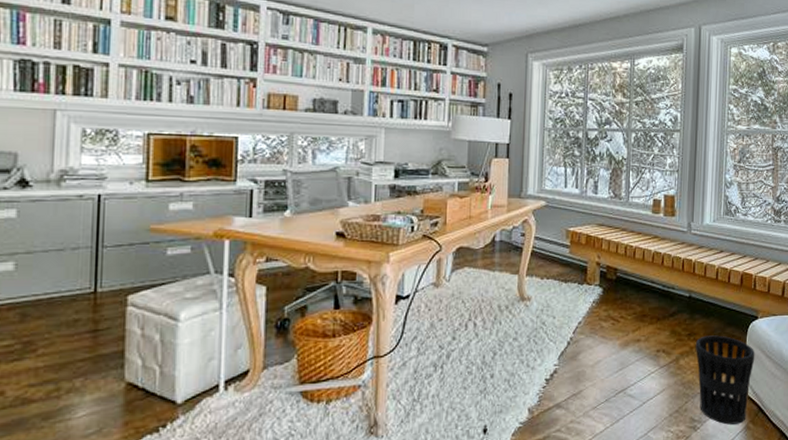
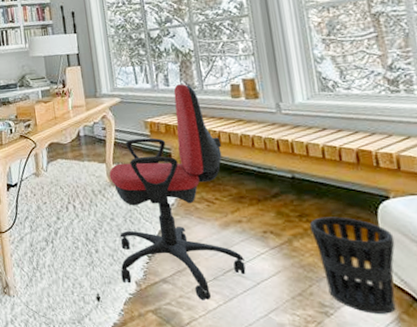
office chair: none [514,193,636,424] -> present [109,84,246,300]

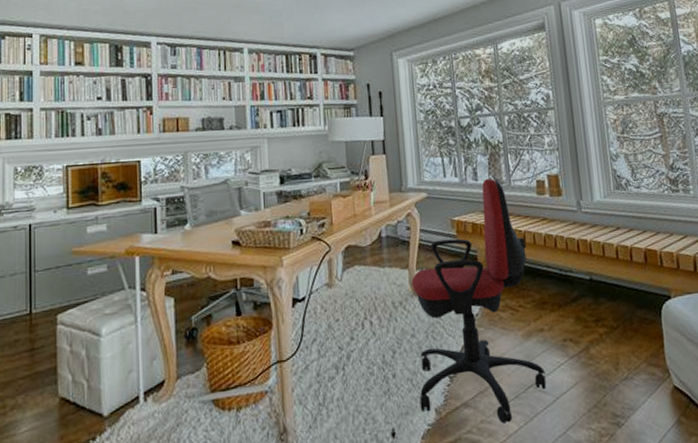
wastebasket: present [310,216,396,314] -> none [605,319,676,419]

